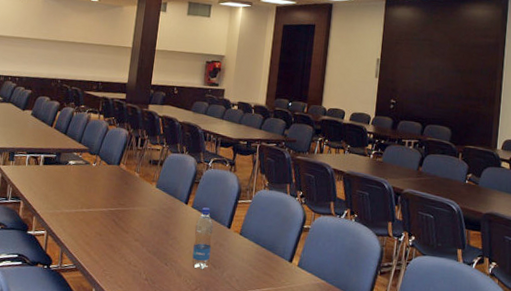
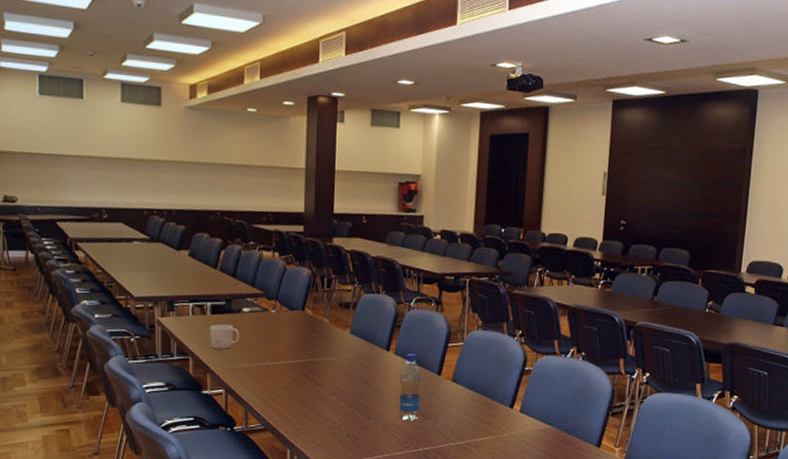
mug: none [39,173,65,196] -> present [210,324,240,350]

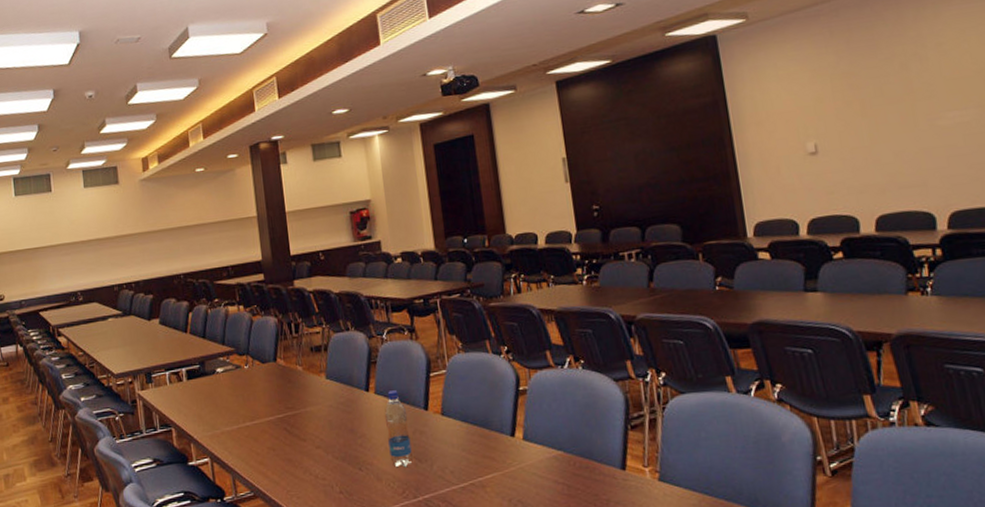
mug: present [210,324,240,350] -> none [187,388,218,416]

